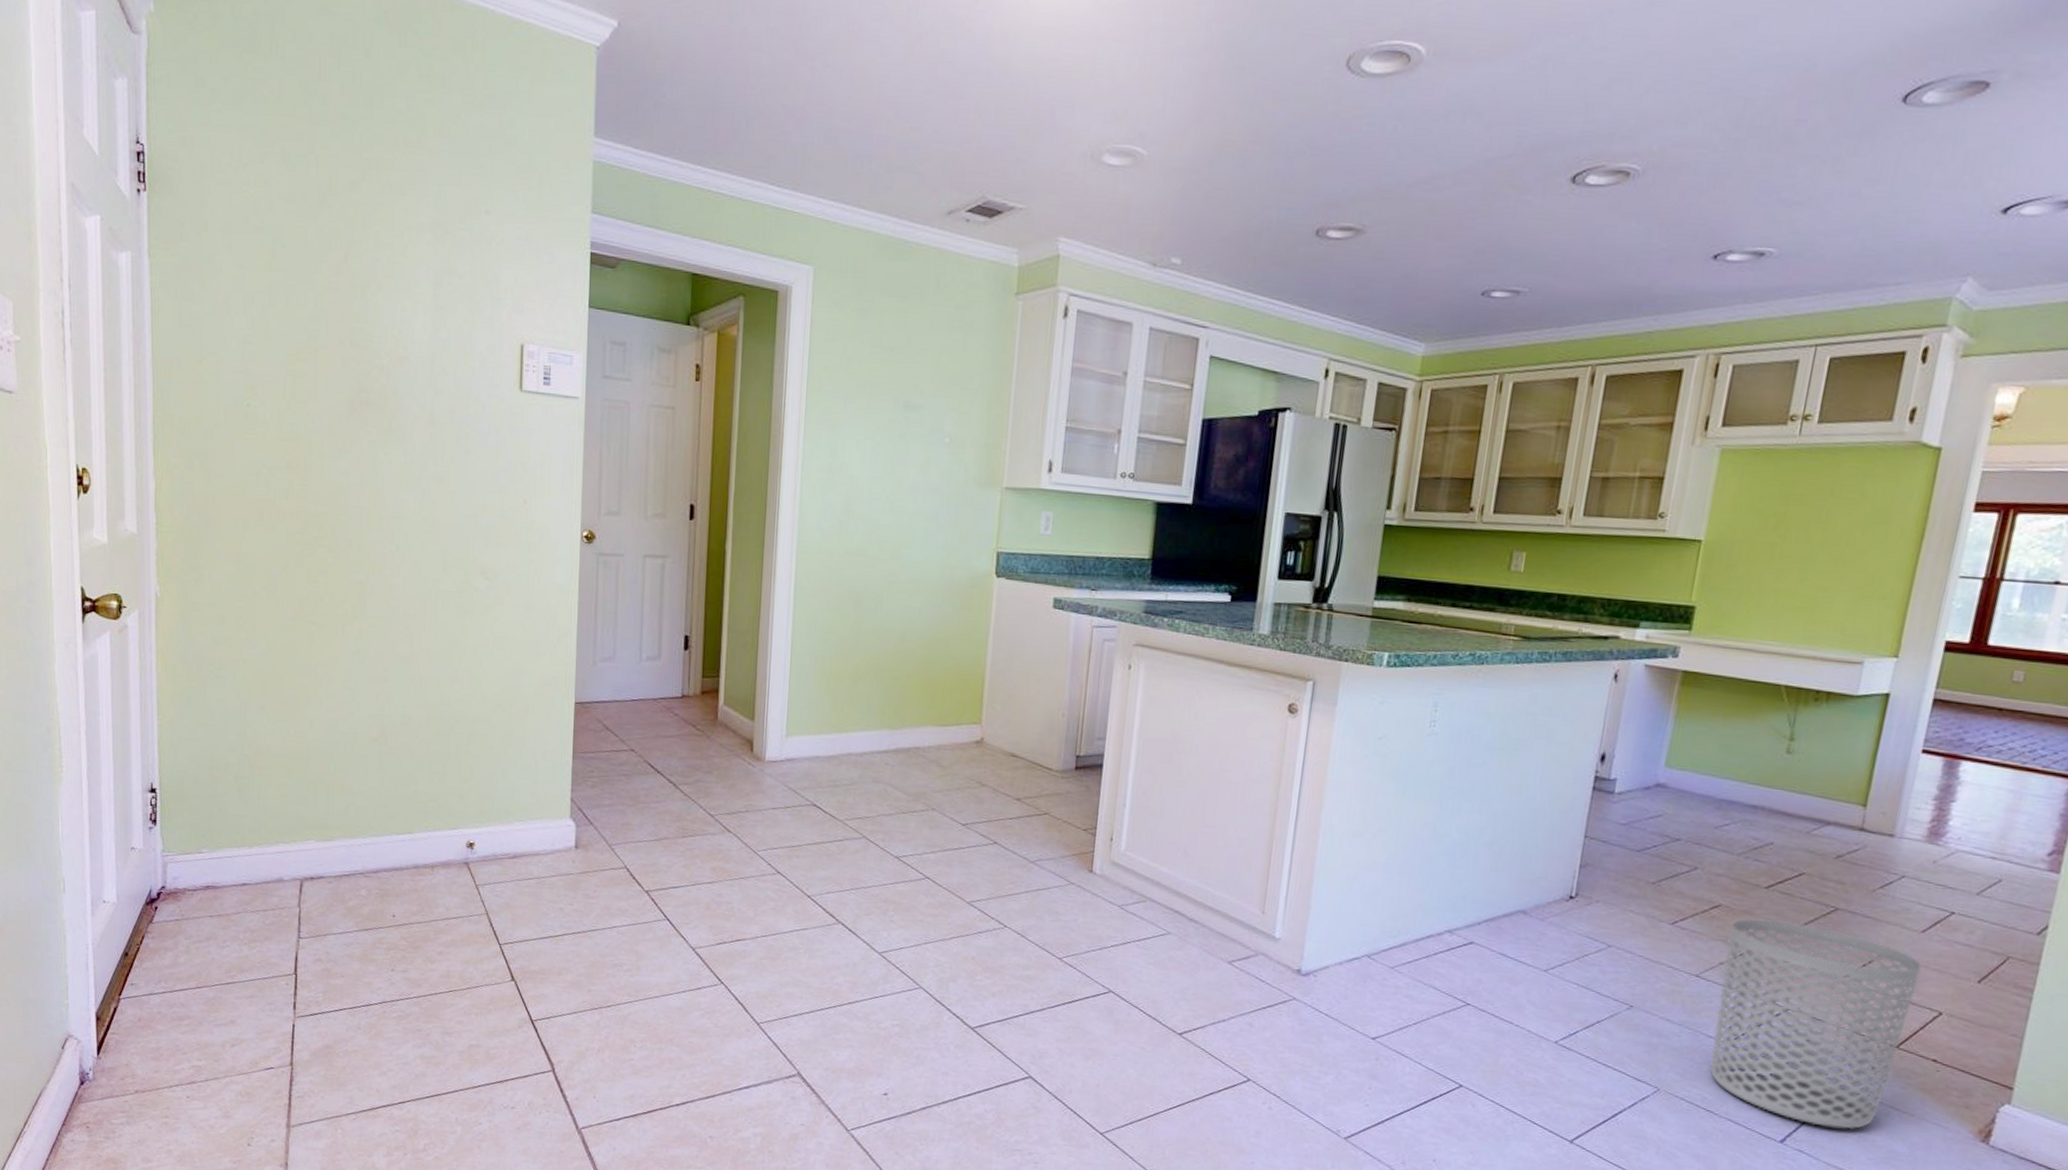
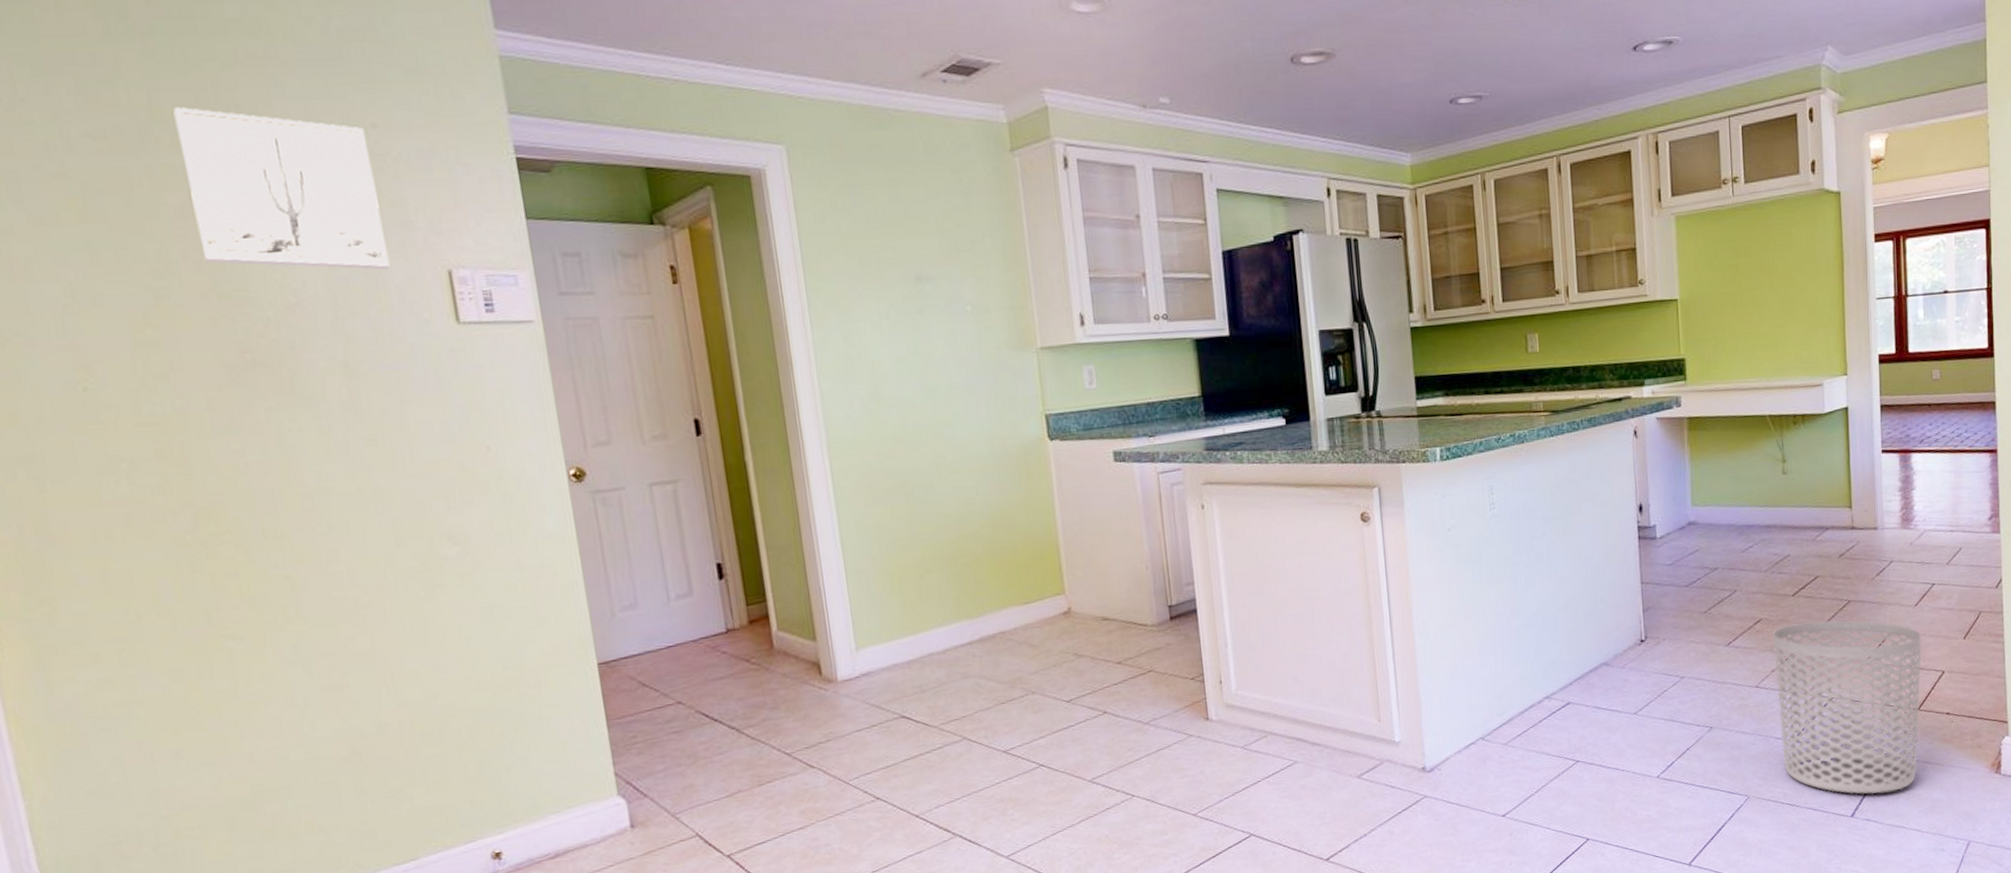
wall art: none [345,182,480,337] -> present [173,107,391,270]

